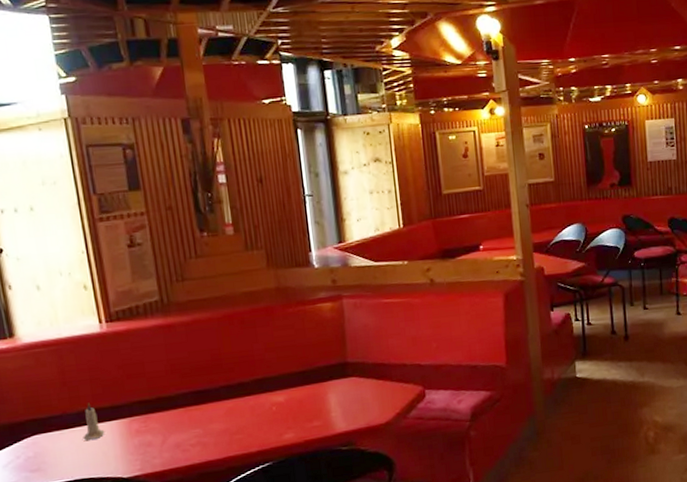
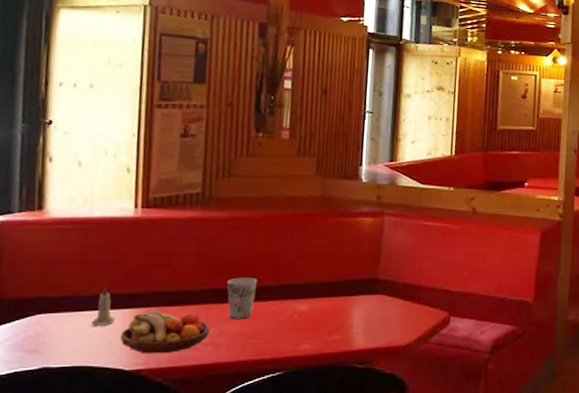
fruit bowl: none [112,416,195,461] -> present [120,310,210,354]
cup: none [201,376,232,419] -> present [227,277,257,320]

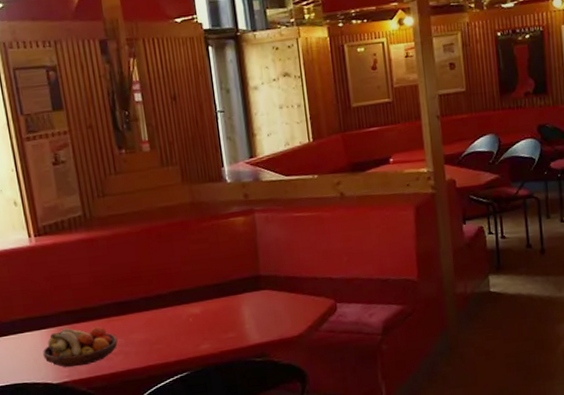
candle: present [91,287,116,326] -> none [16,312,36,348]
cup: present [227,277,257,320] -> none [122,288,152,329]

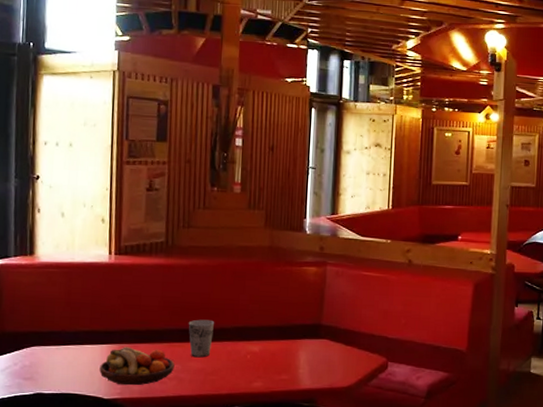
cup: none [122,288,152,329] -> present [188,319,214,358]

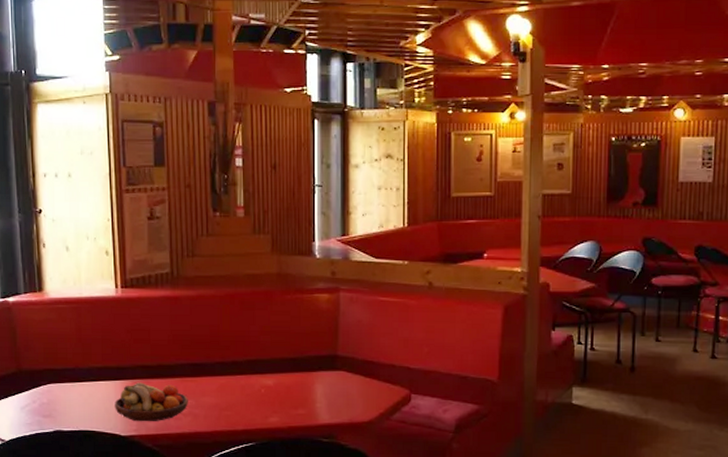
cup: present [188,319,214,358] -> none [199,353,225,393]

